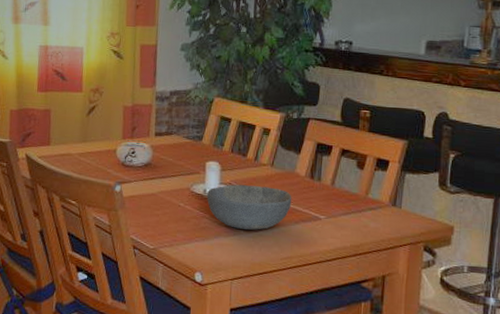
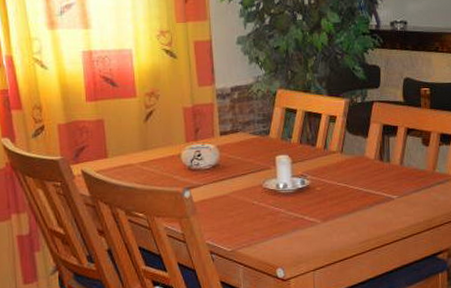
bowl: present [206,184,292,230] -> none [279,174,365,219]

